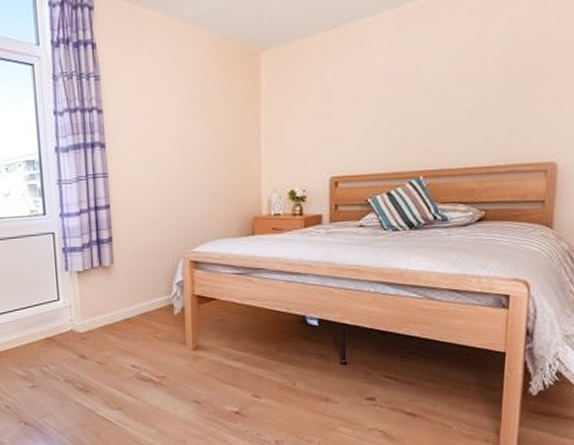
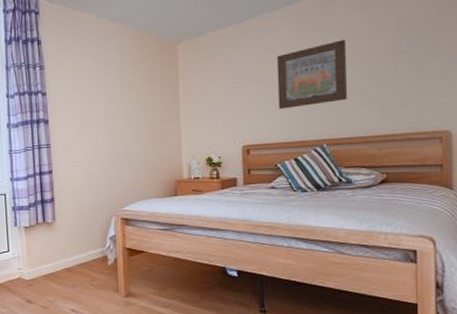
wall art: none [372,53,452,135] -> present [276,40,347,109]

